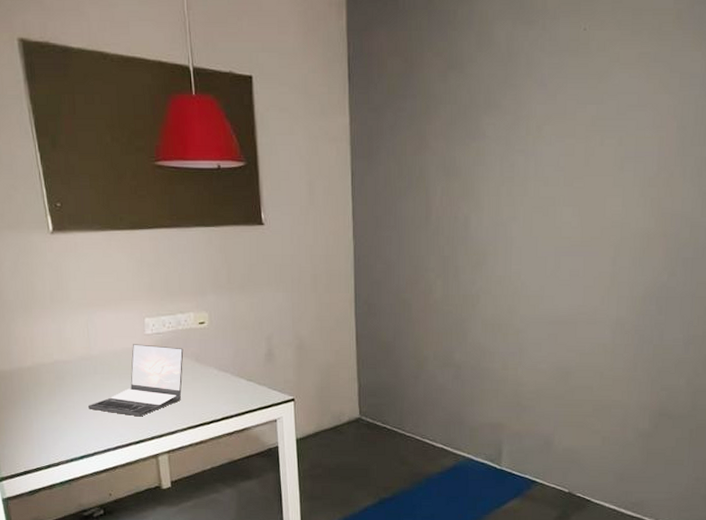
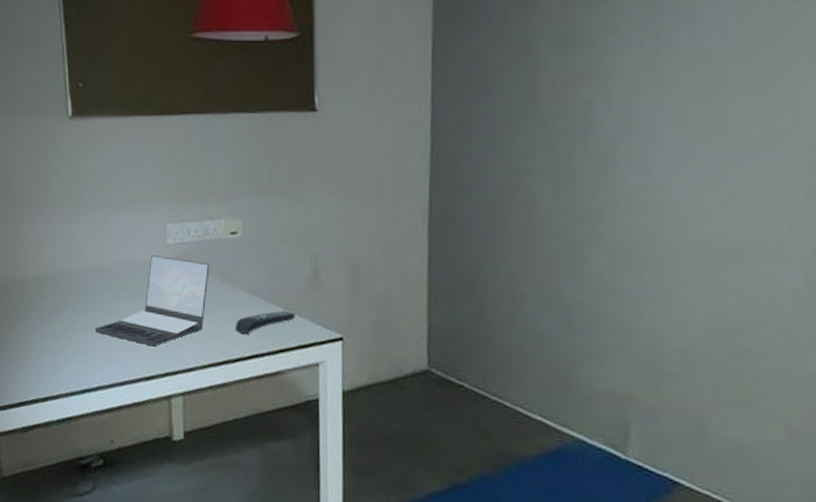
remote control: none [208,381,256,401] -> present [236,310,296,334]

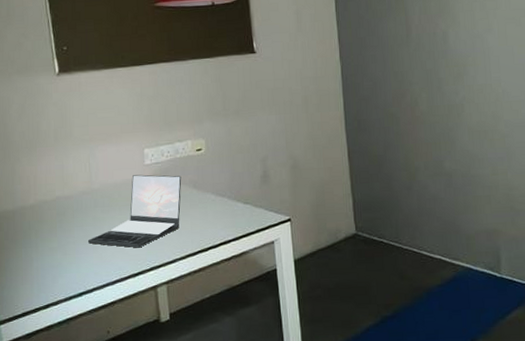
remote control: present [236,310,296,334] -> none [206,204,253,227]

